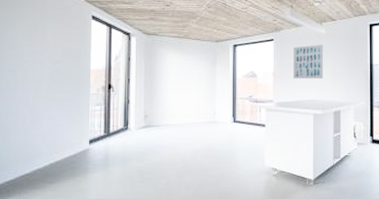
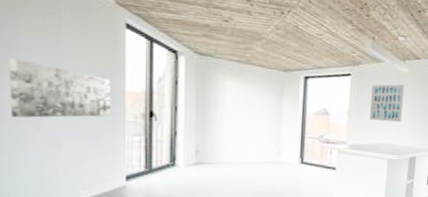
wall art: none [8,50,80,97] -> present [8,57,111,118]

